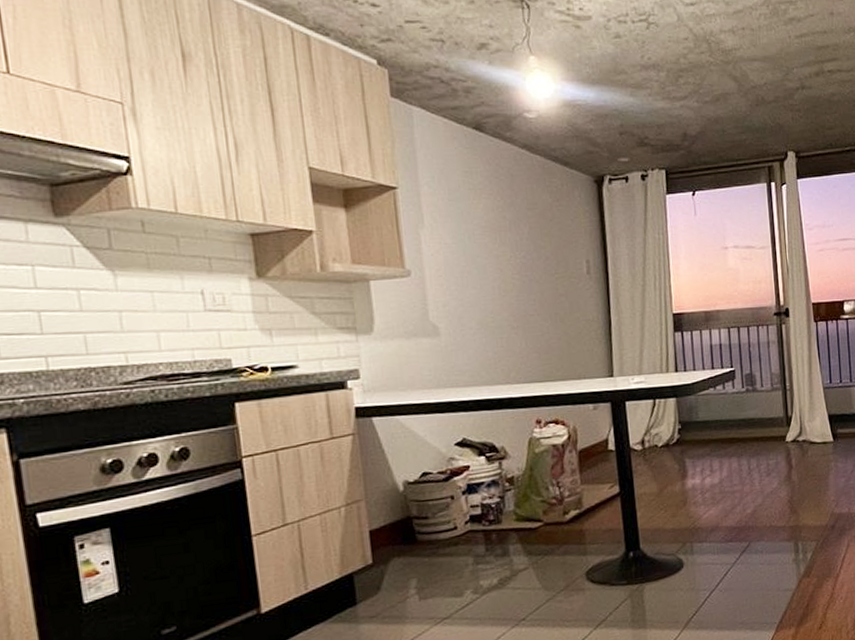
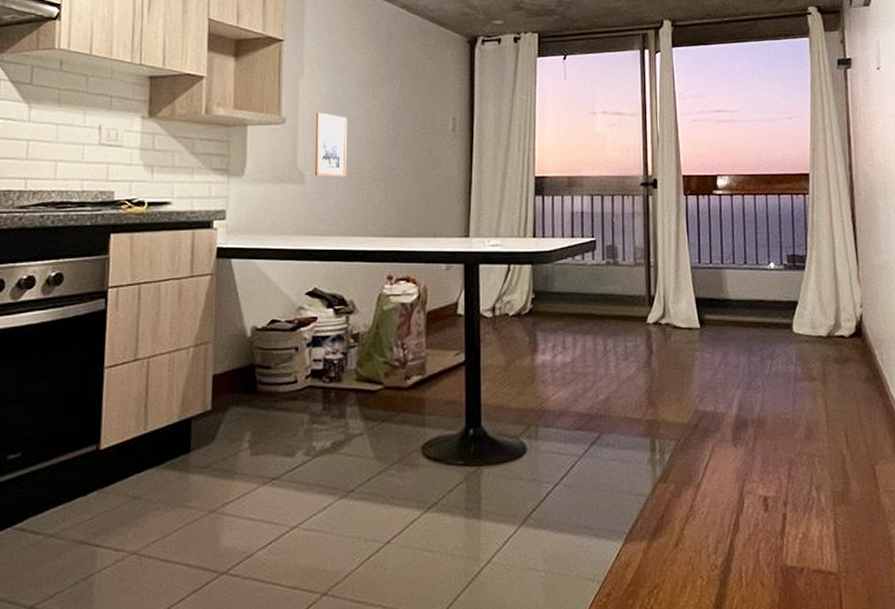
picture frame: none [442,262,483,329] -> present [314,112,348,178]

